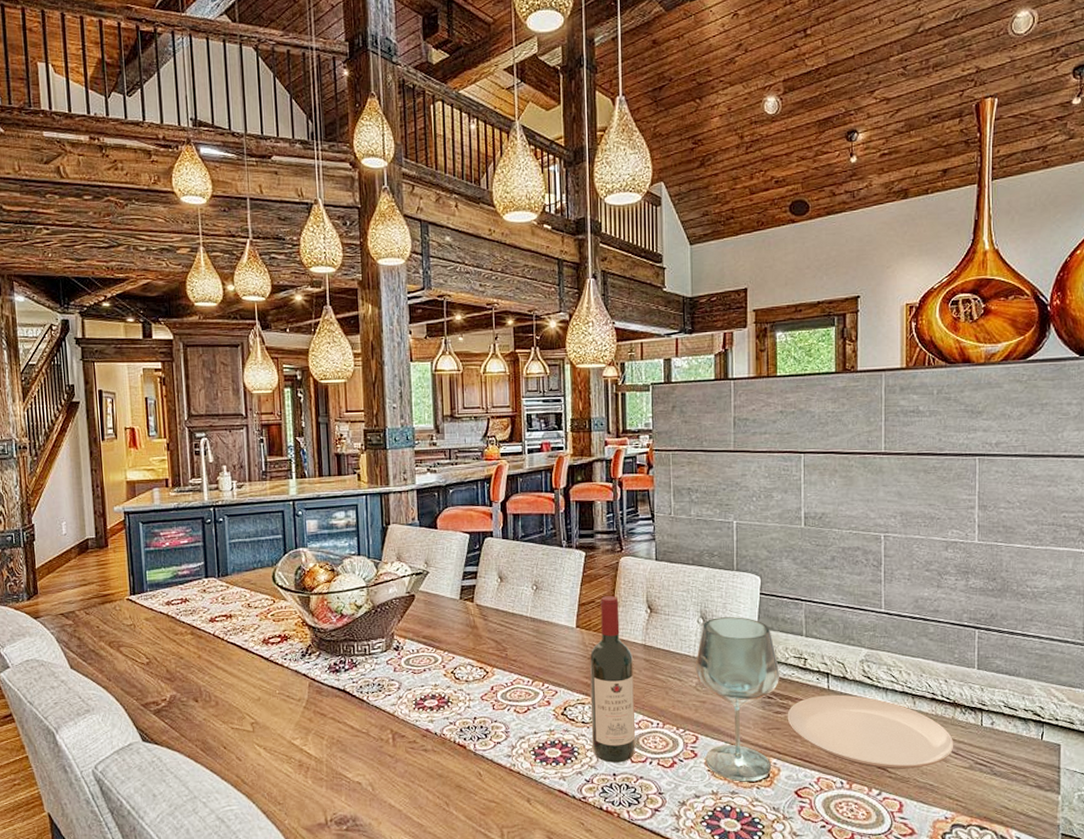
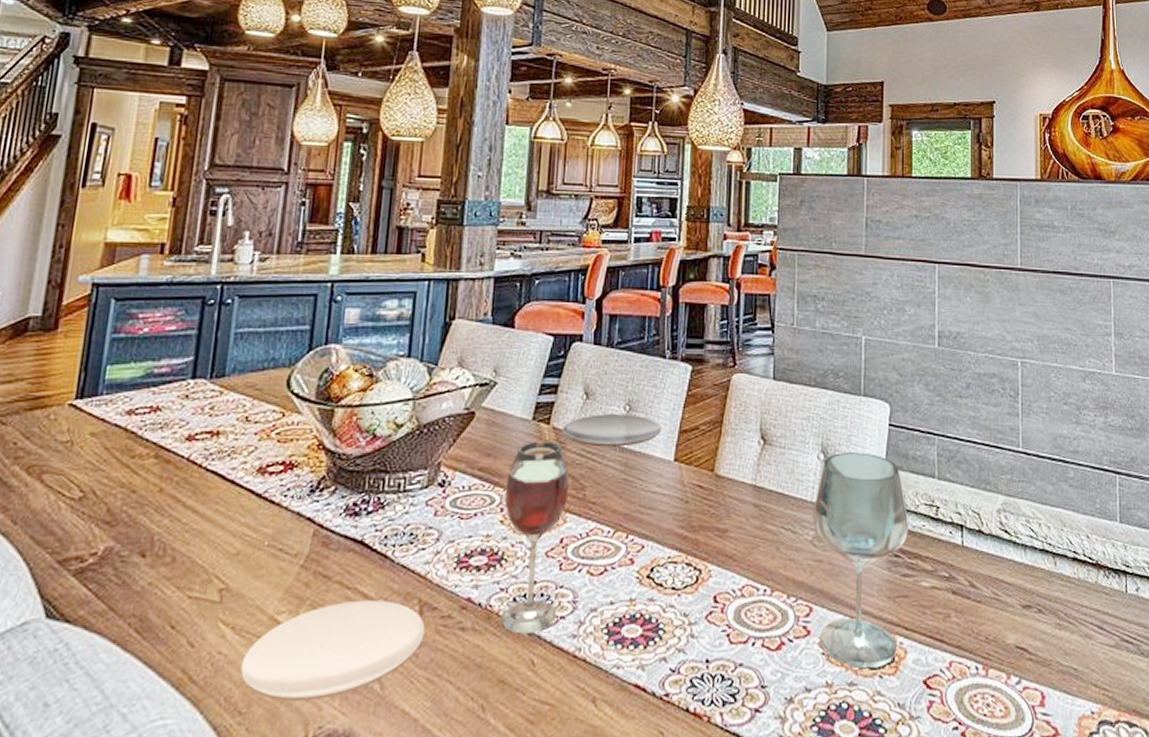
plate: none [274,730,398,797] -> present [240,599,425,702]
wineglass: none [444,615,494,754] -> present [502,441,570,634]
plate: none [484,592,564,618] -> present [562,414,662,447]
wine bottle: present [589,596,636,763] -> none [682,422,741,645]
plate: present [787,694,954,769] -> none [916,552,1099,650]

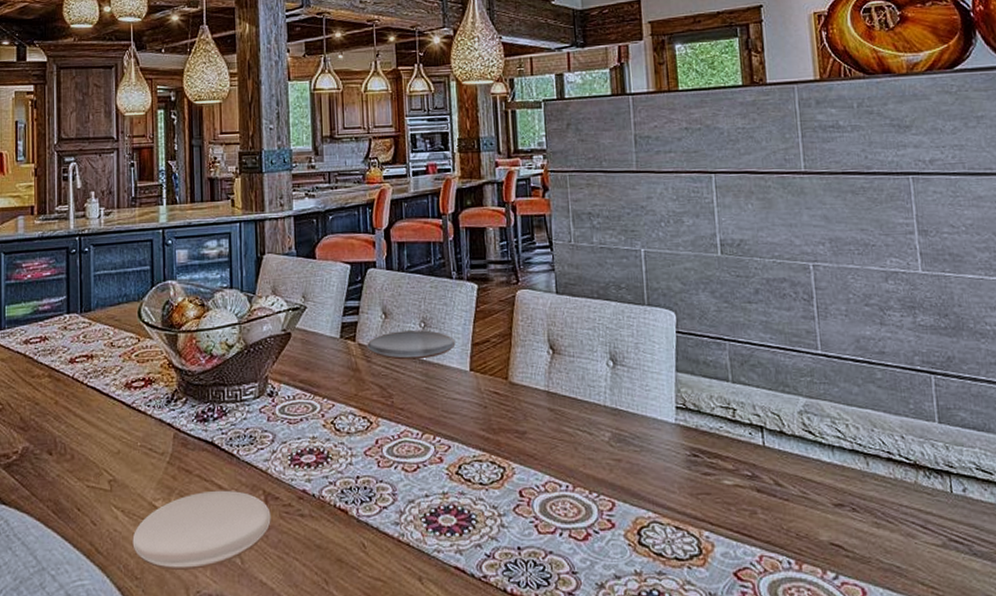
wineglass: present [502,441,570,634] -> none [323,356,380,521]
wine glass: present [812,453,909,669] -> none [606,359,706,560]

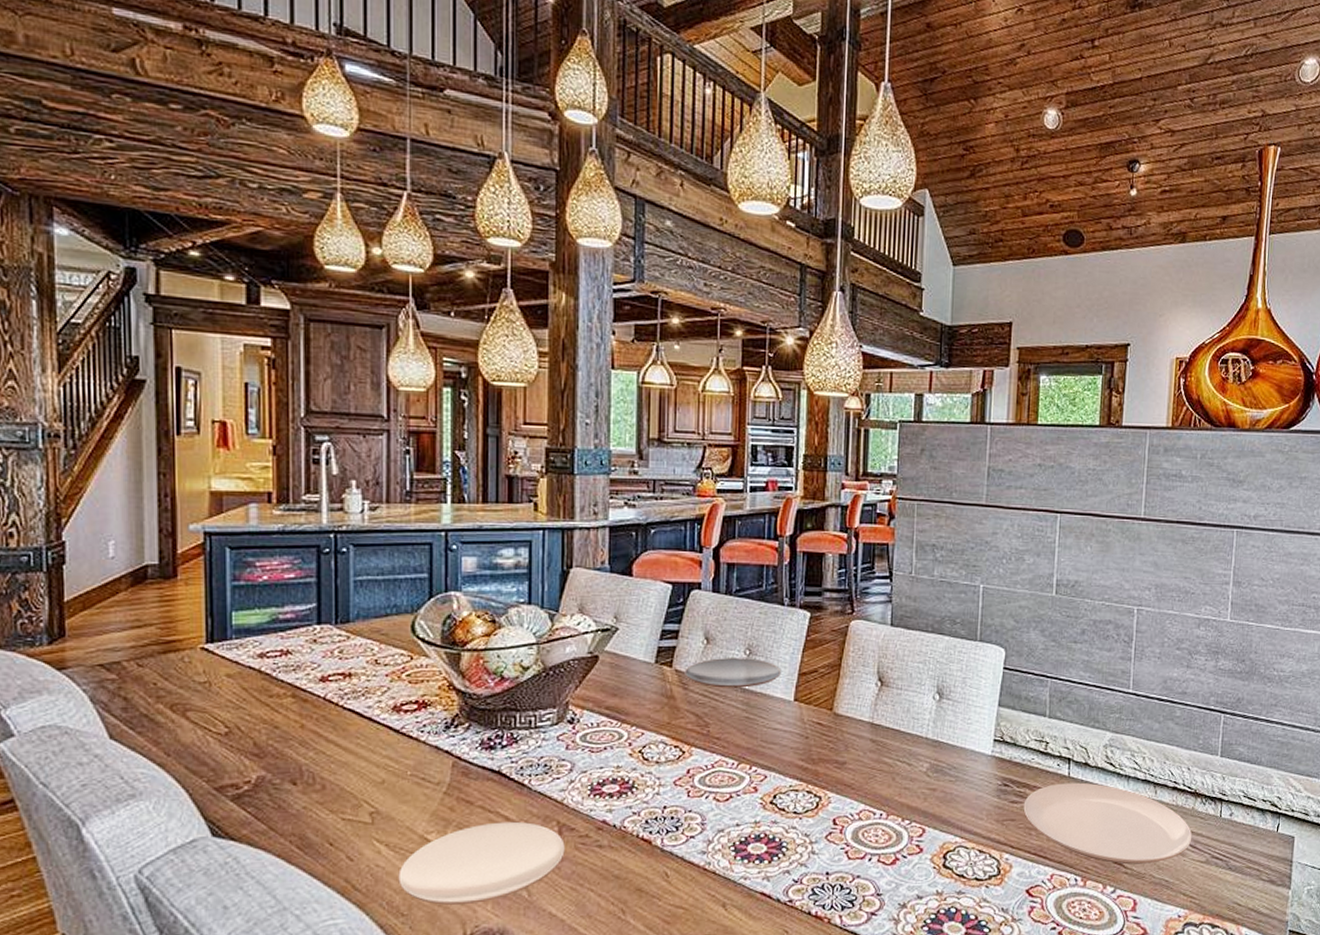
plate: none [717,453,921,547] -> present [1023,782,1193,865]

